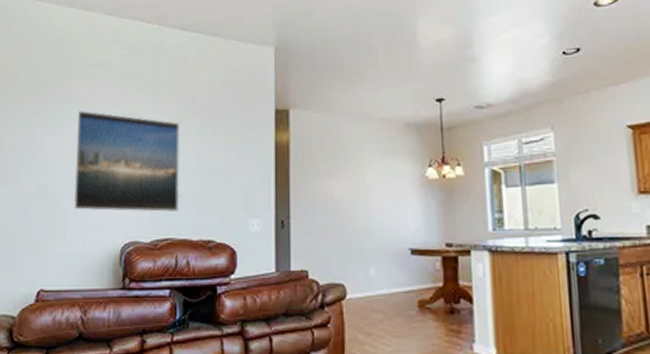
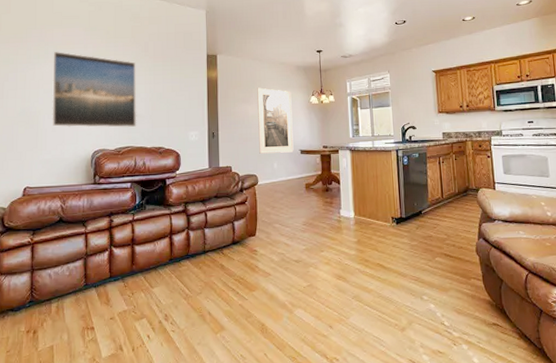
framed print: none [346,155,401,253] -> present [257,87,294,154]

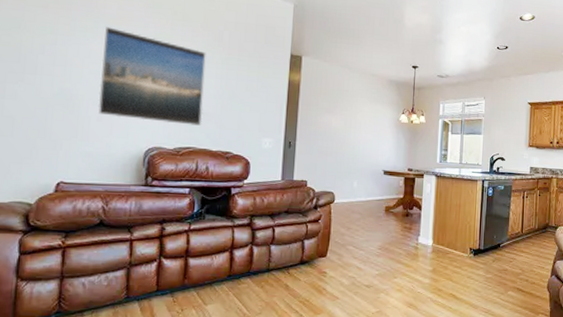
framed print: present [257,87,294,154] -> none [339,98,380,172]

